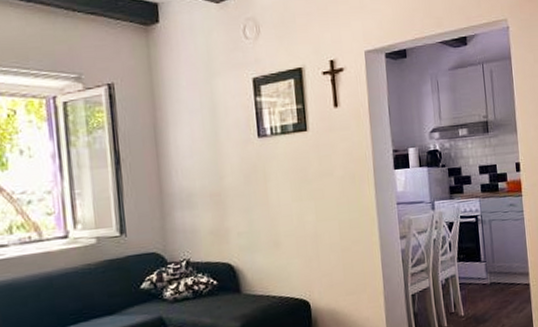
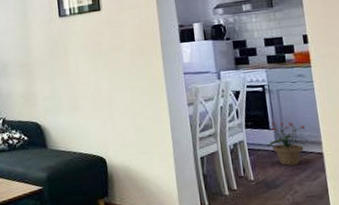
potted plant: none [479,253,516,299] -> present [268,121,308,166]

